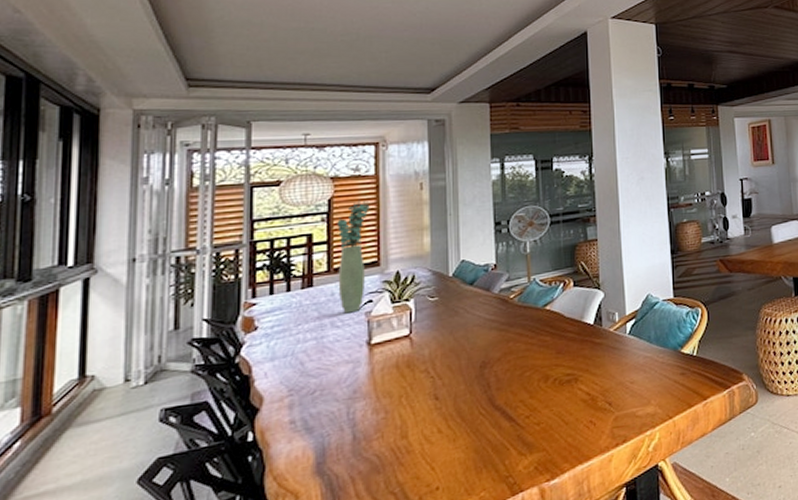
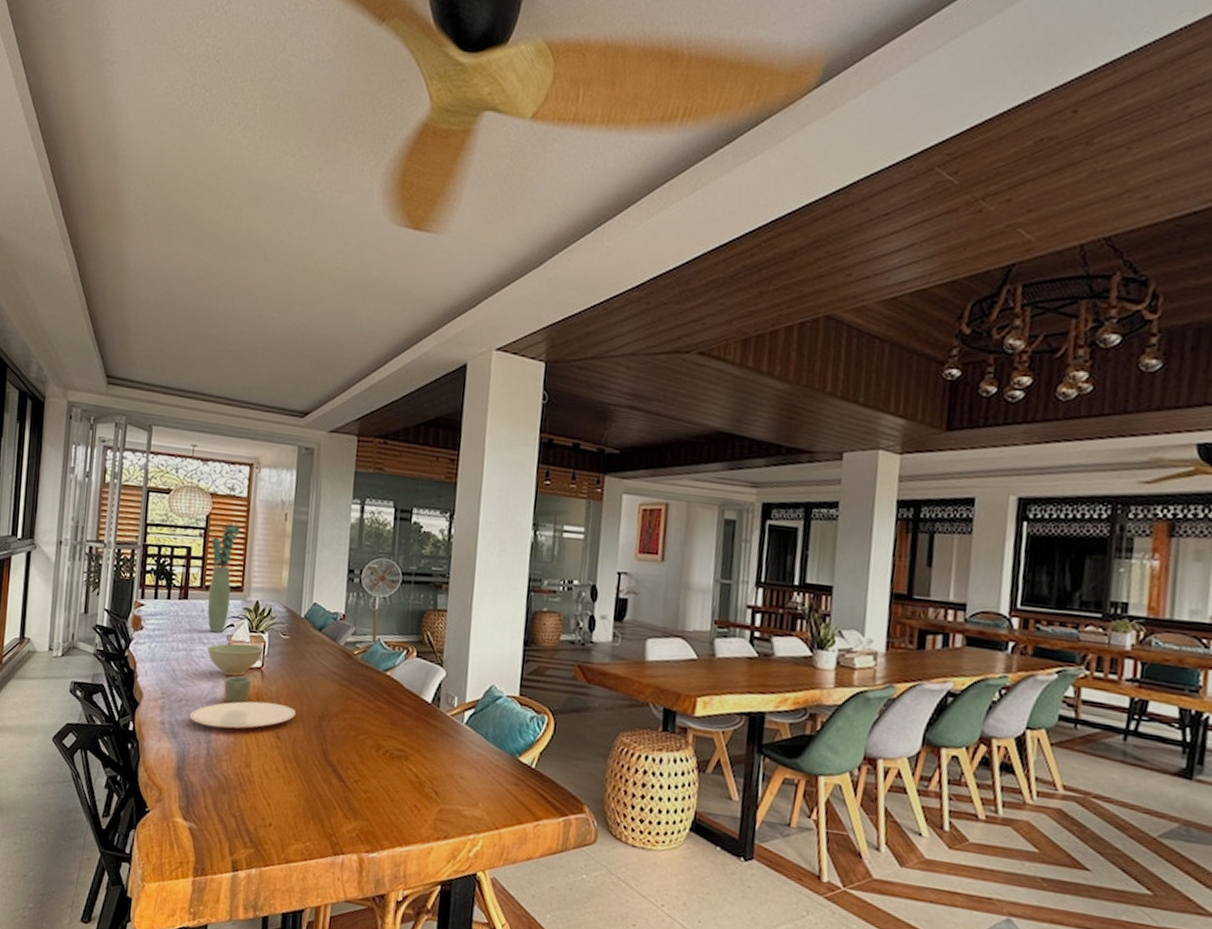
plate: none [327,365,455,411] -> present [189,701,297,729]
bowl: none [343,314,410,353] -> present [207,643,264,677]
cup: none [367,348,399,379] -> present [223,676,251,704]

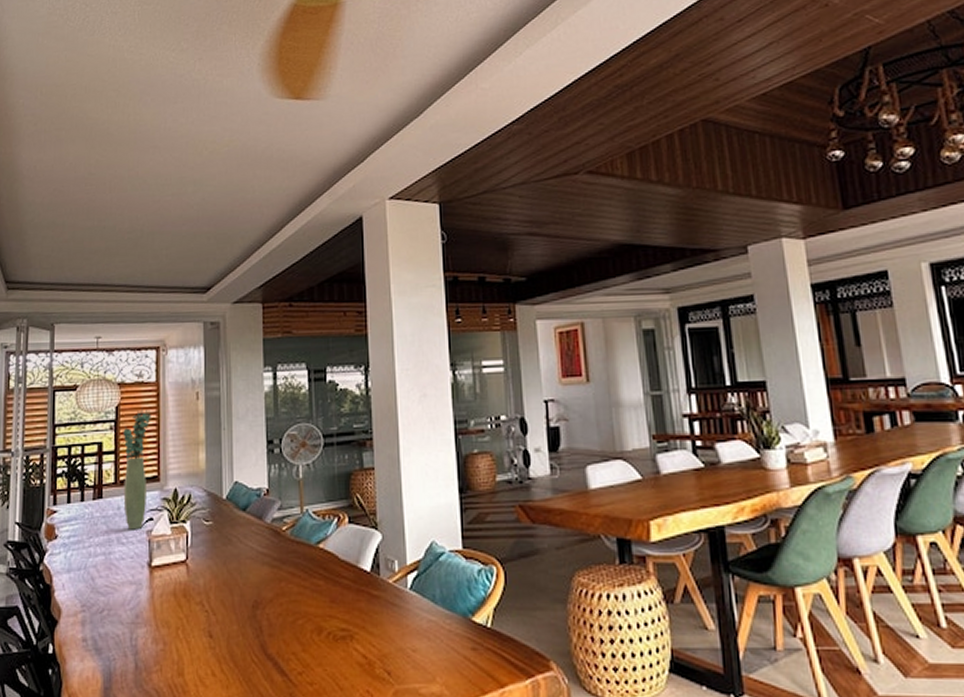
plate: present [189,701,297,729] -> none [113,597,228,636]
bowl: present [207,643,264,677] -> none [127,537,186,575]
cup: present [223,676,251,704] -> none [148,574,176,605]

